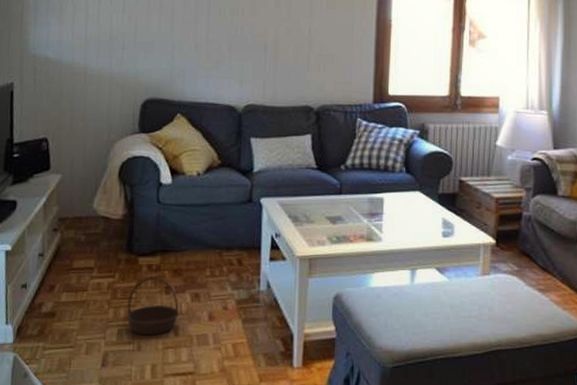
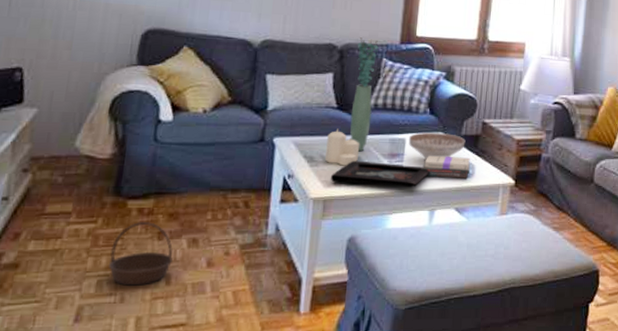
candle: none [308,188,339,225] -> present [325,128,359,166]
decorative tray: none [314,220,409,247] -> present [330,160,430,188]
vase: none [329,99,353,211] -> present [349,37,379,152]
decorative bowl: none [386,191,443,220] -> present [408,132,466,161]
books: none [402,214,450,238] -> present [422,155,471,178]

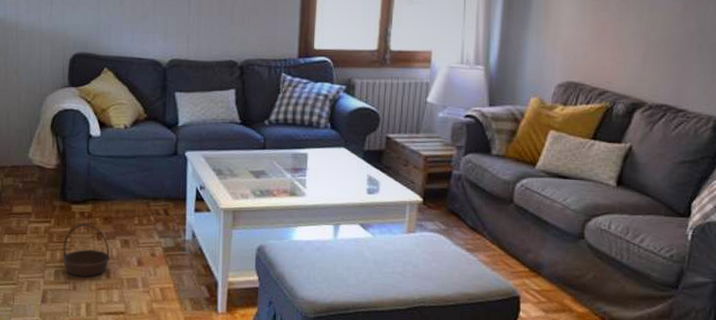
candle: present [325,128,359,166] -> none [232,143,263,179]
decorative tray: present [330,160,430,188] -> none [237,174,333,202]
vase: present [349,37,379,152] -> none [253,53,277,166]
decorative bowl: present [408,132,466,161] -> none [310,147,369,176]
books: present [422,155,471,178] -> none [325,170,375,194]

